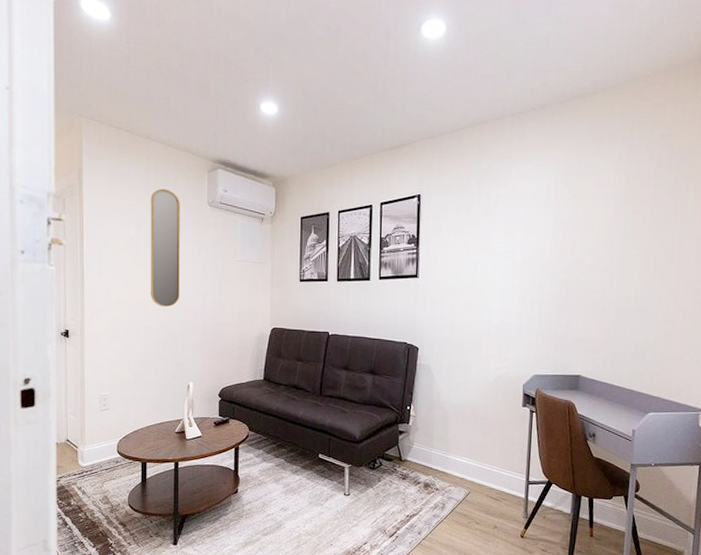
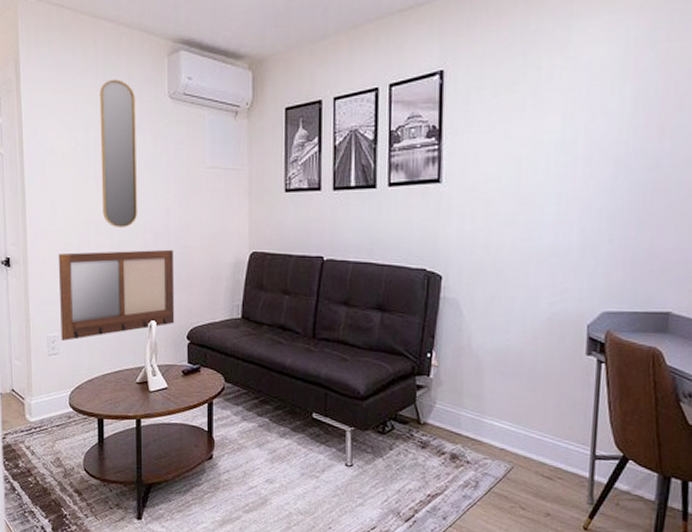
writing board: none [111,325,210,399] -> present [58,249,175,342]

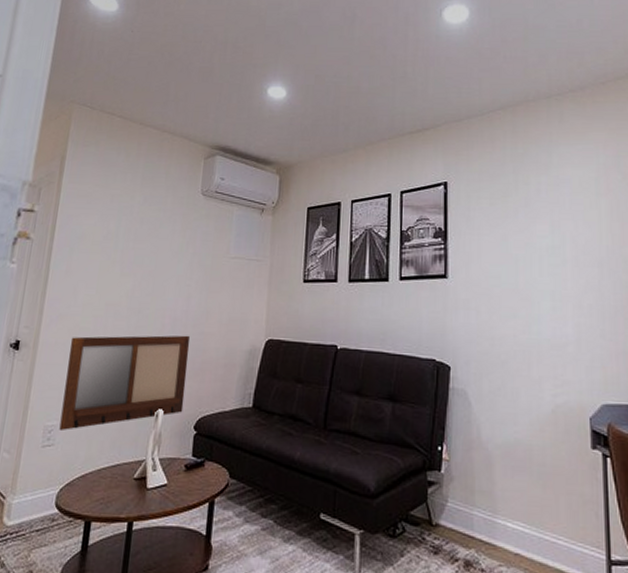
home mirror: present [99,79,137,227] -> none [123,177,170,312]

